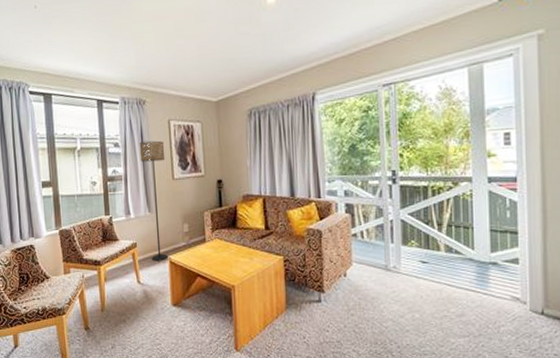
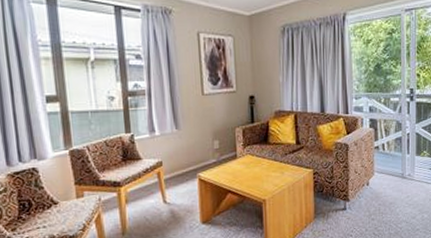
floor lamp: present [139,140,168,261] -> none [164,53,197,180]

